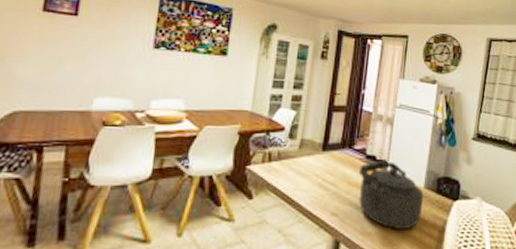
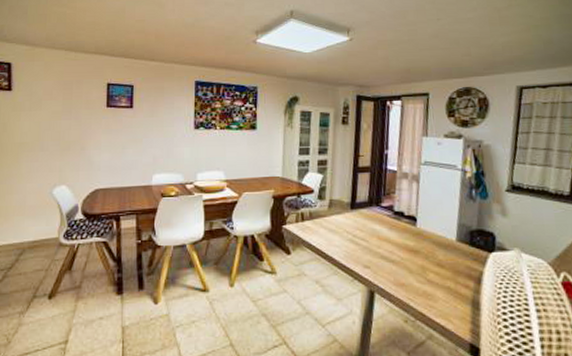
kettle: present [359,160,424,231] -> none [388,215,457,282]

